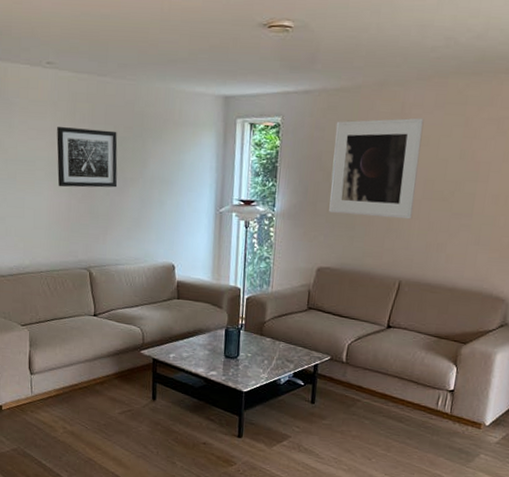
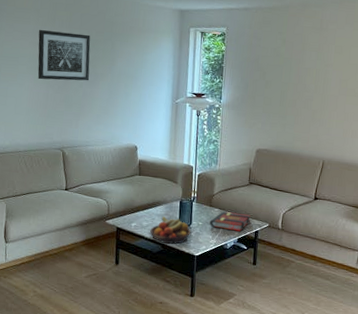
fruit bowl: none [191,346,239,378] -> present [150,216,191,244]
book: none [260,340,309,365] -> present [209,210,251,232]
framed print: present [329,118,424,220] -> none [265,32,338,111]

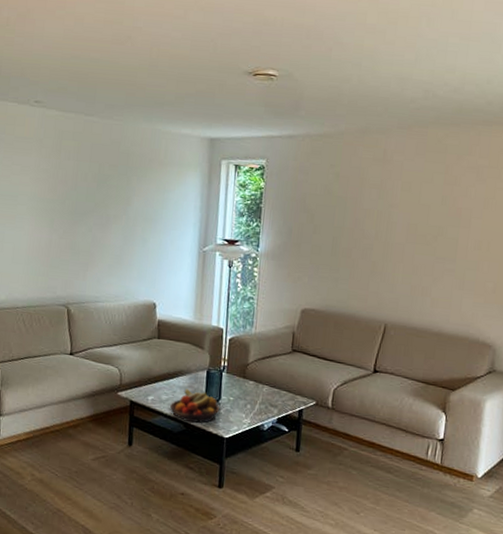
wall art: present [37,30,91,81] -> none [39,163,102,224]
book: present [209,210,251,232] -> none [243,383,294,410]

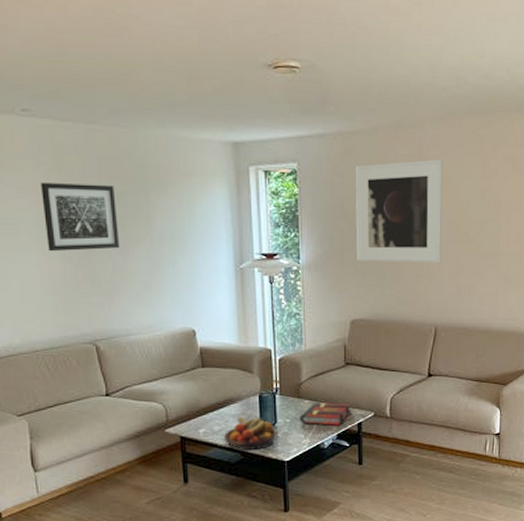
wall art: none [39,163,102,224] -> present [41,183,120,252]
book: none [243,383,294,410] -> present [300,401,352,426]
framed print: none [313,164,406,263] -> present [355,159,443,263]

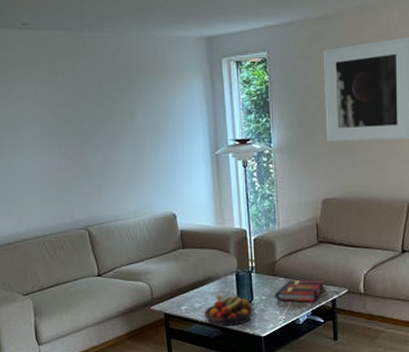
wall art: present [41,183,120,252] -> none [39,84,108,148]

